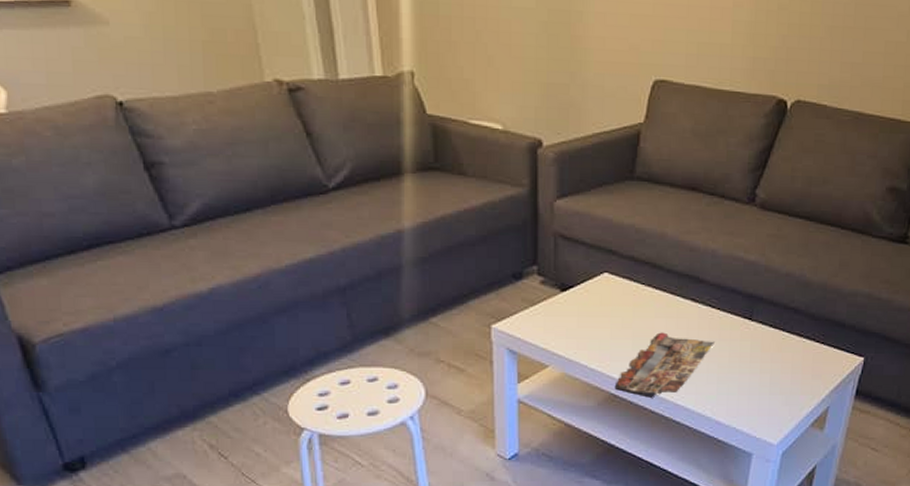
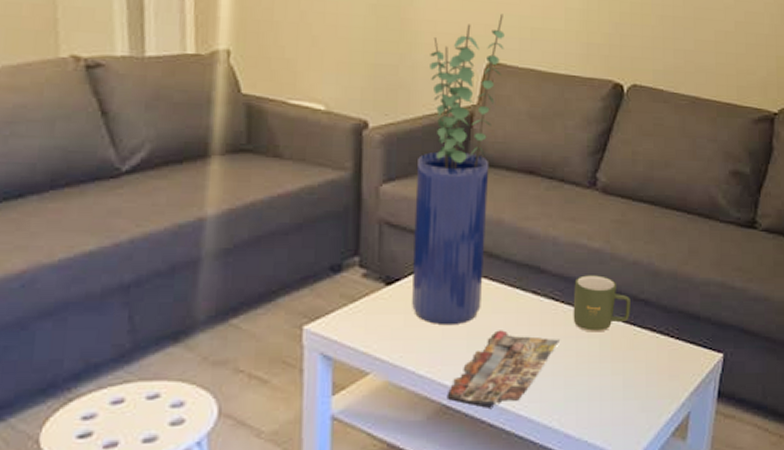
vase: none [584,28,671,326] -> present [412,13,505,324]
mug: none [727,285,781,336] -> present [573,275,631,332]

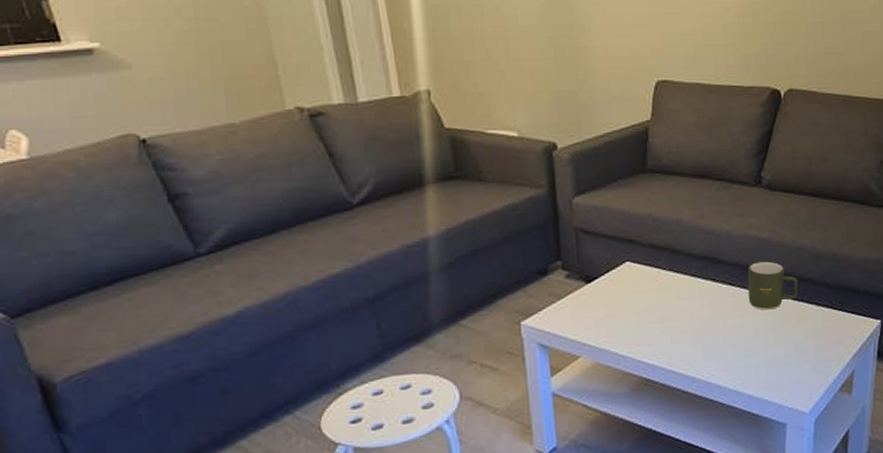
vase: present [412,13,505,324] -> none [603,34,671,313]
magazine: present [446,330,559,408] -> none [646,313,738,379]

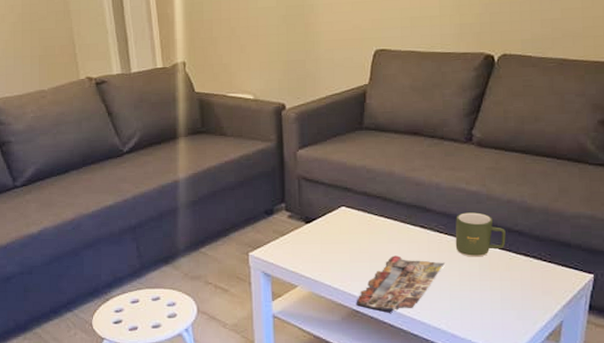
magazine: none [646,313,738,379] -> present [356,255,445,313]

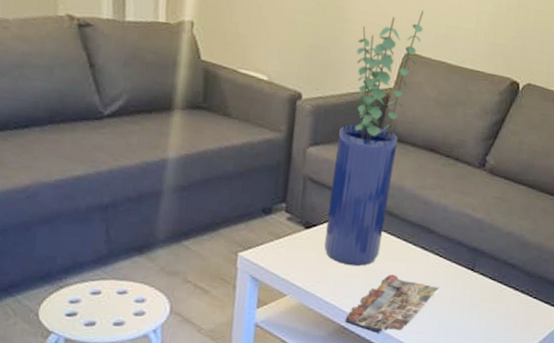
vase: none [323,9,389,251] -> present [324,10,424,266]
mug: present [455,212,506,257] -> none [452,239,501,286]

